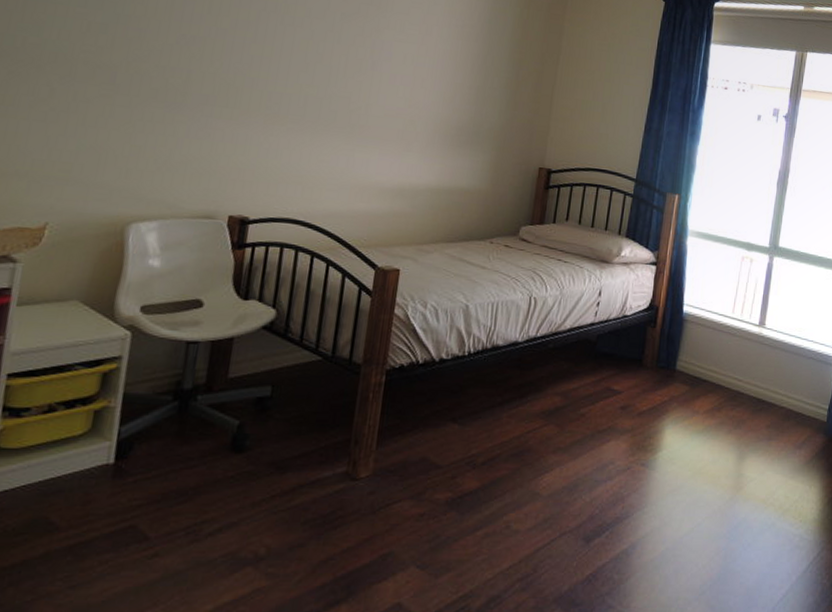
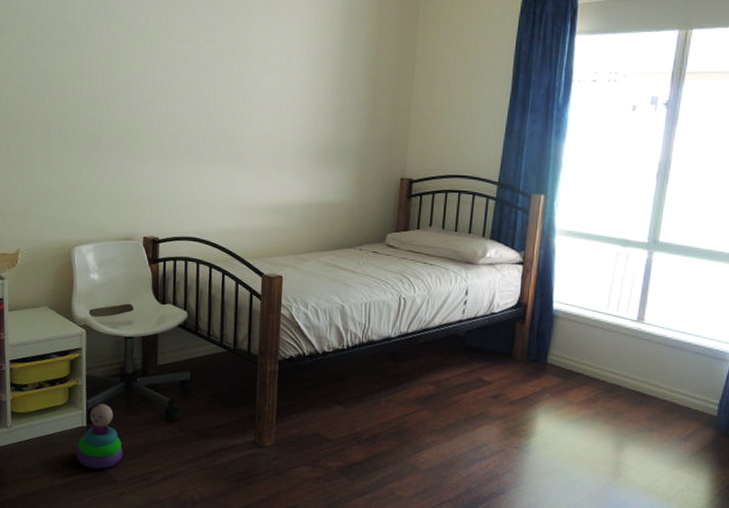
stacking toy: none [92,431,165,523] -> present [76,403,124,469]

